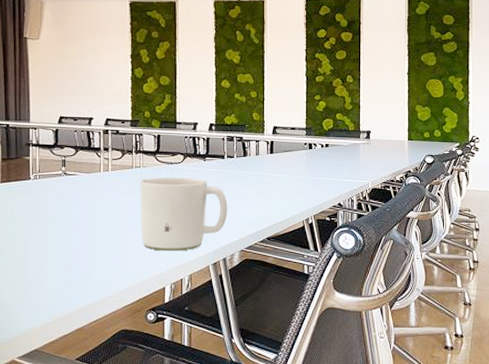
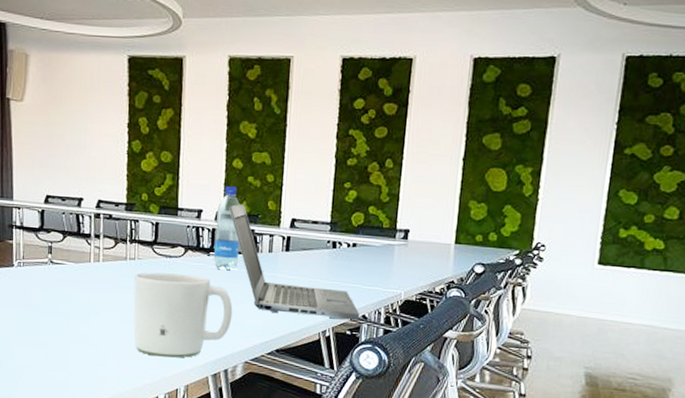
bottle: none [208,102,231,173] -> present [213,186,240,271]
laptop: none [219,117,336,208] -> present [228,204,360,321]

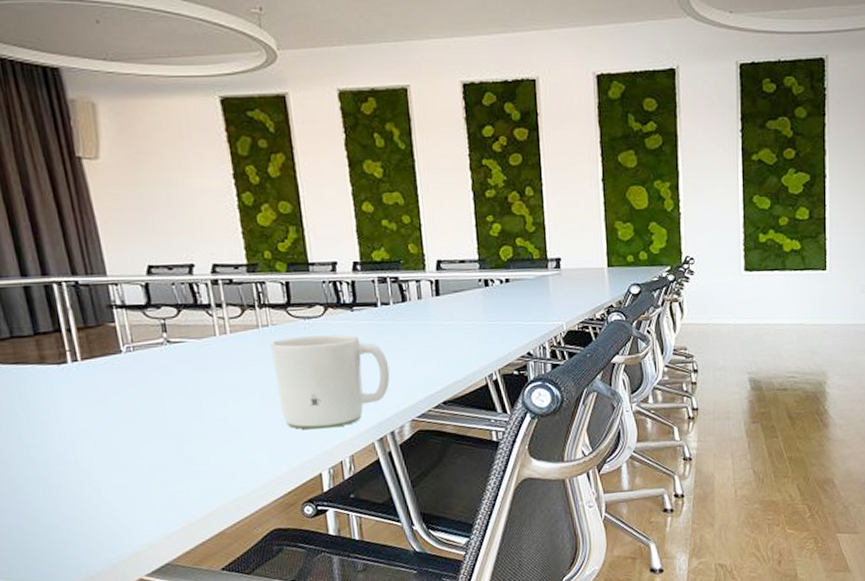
bottle: present [213,186,240,271] -> none [353,232,386,325]
laptop: present [228,204,360,321] -> none [365,251,525,363]

